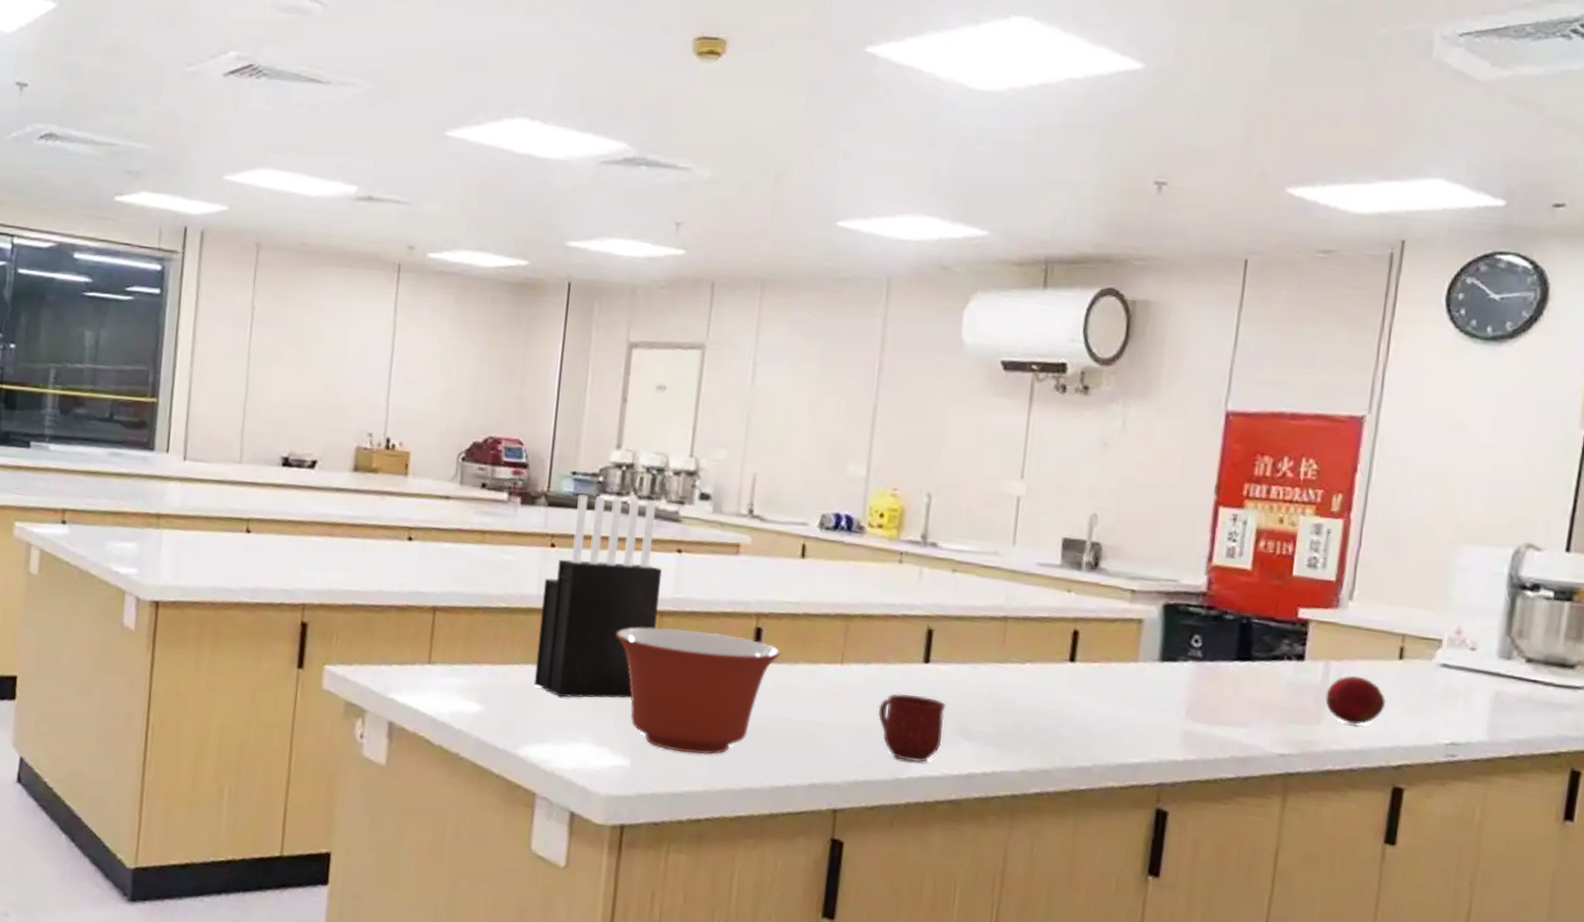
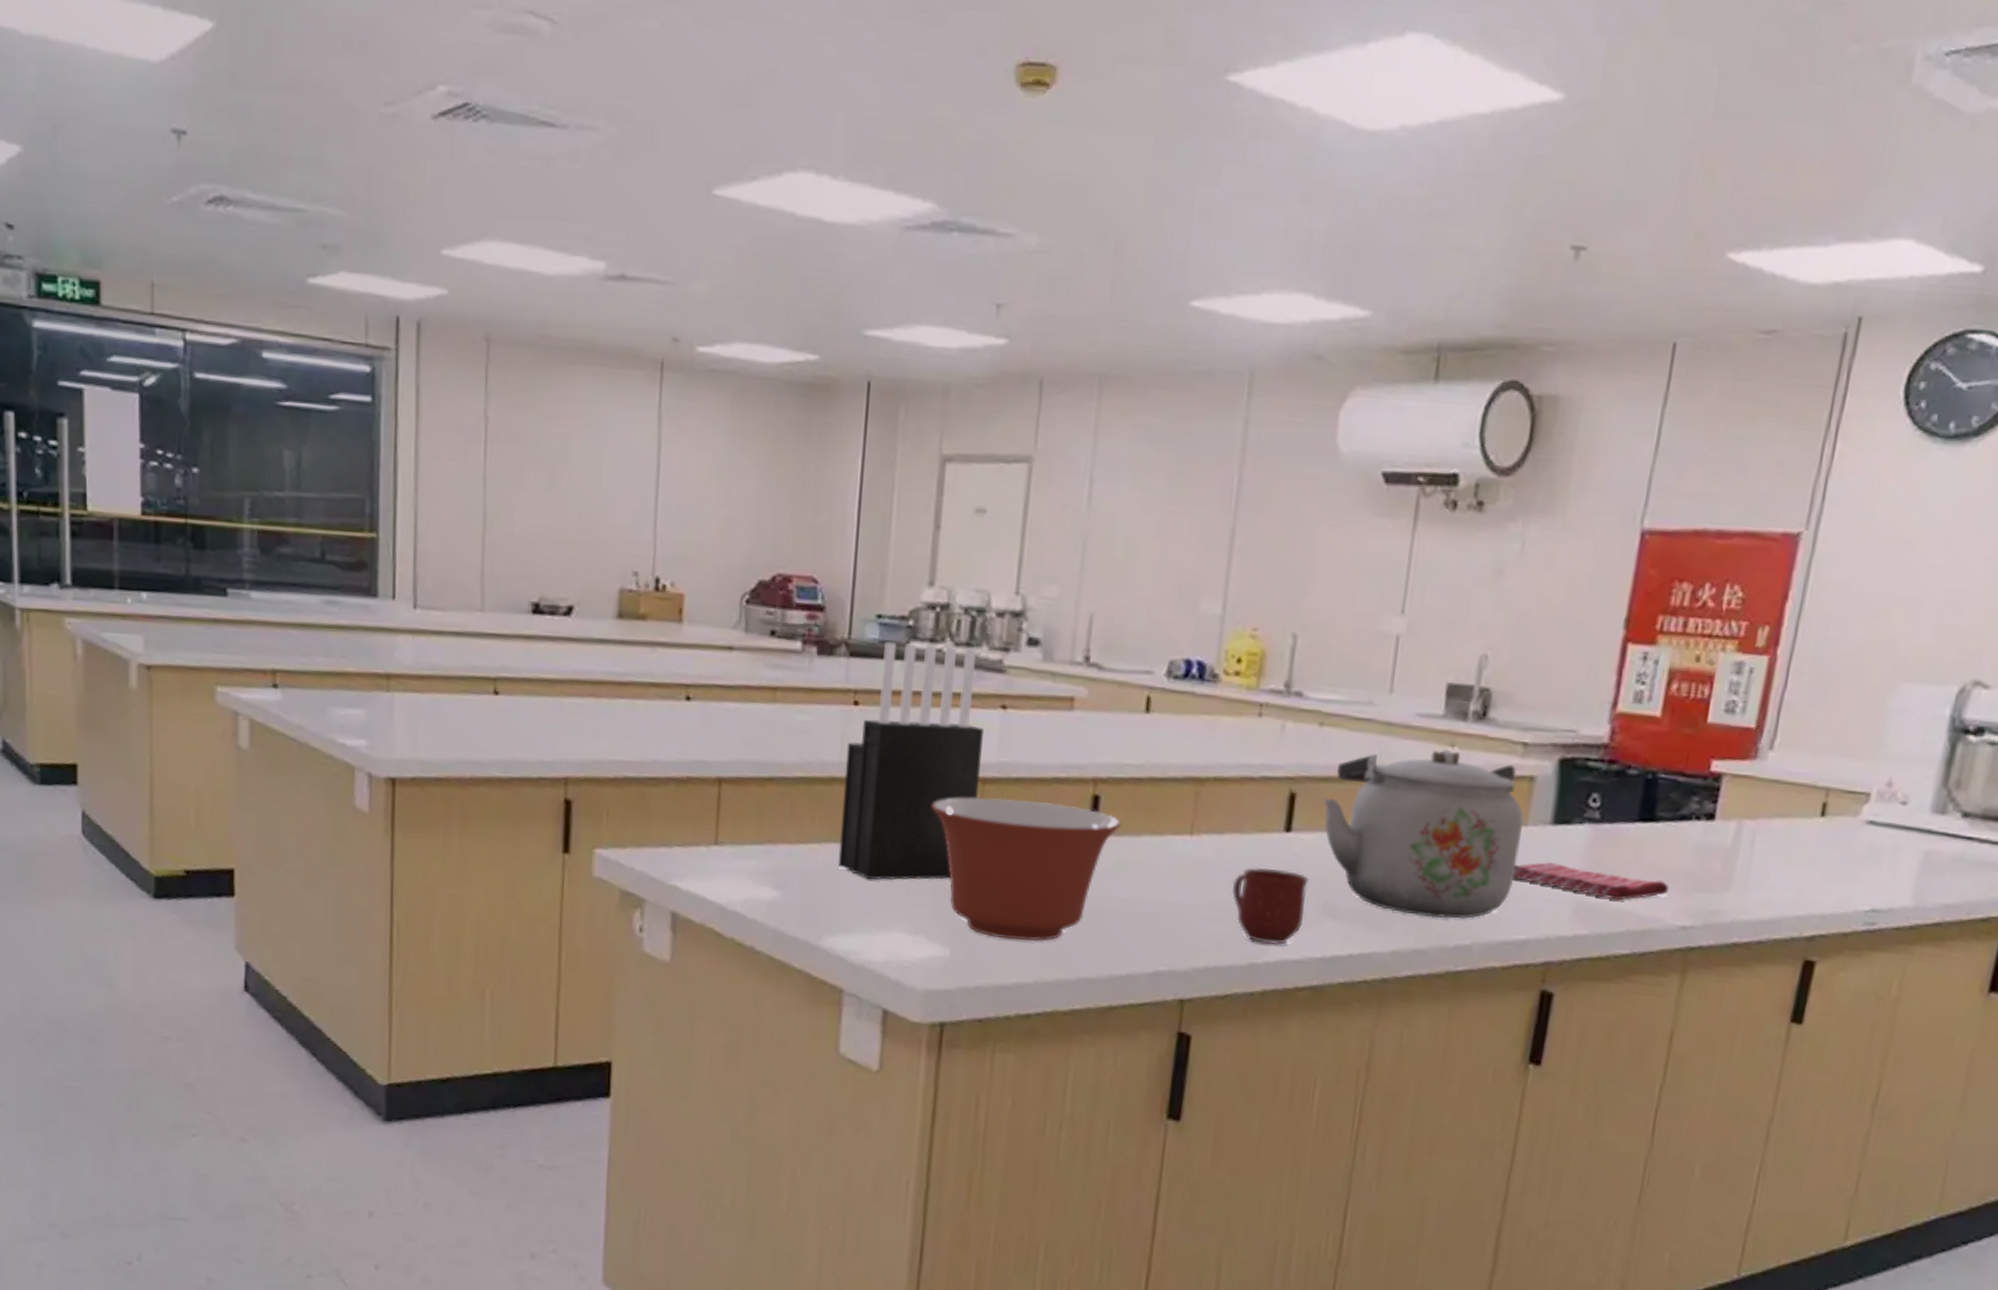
kettle: none [957,594,1135,744] -> present [1323,749,1524,920]
dish towel: none [1126,694,1266,730] -> present [1512,862,1669,901]
fruit: present [1325,676,1386,725] -> none [1735,837,1803,892]

